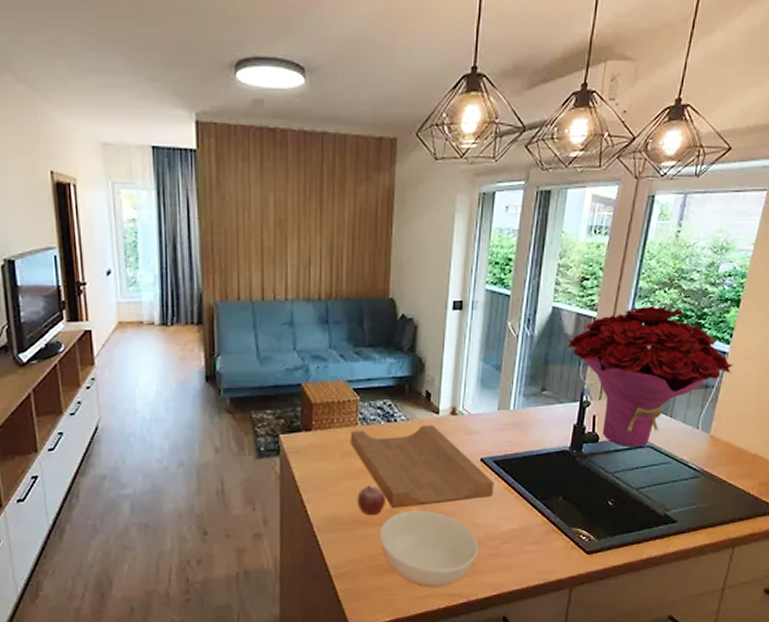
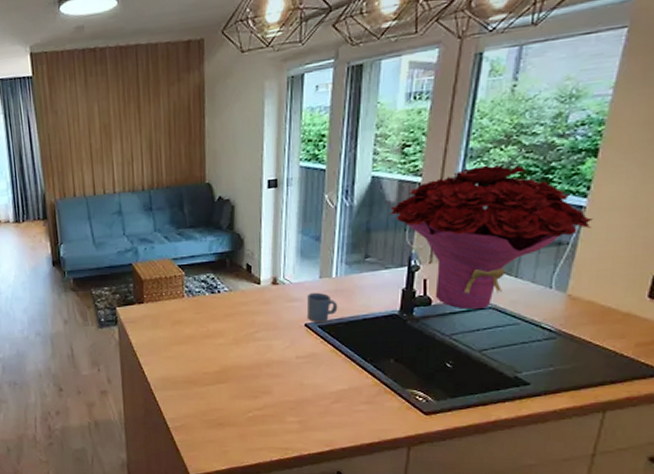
cutting board: present [350,424,494,508] -> none [178,294,320,370]
fruit: present [357,484,385,515] -> none [188,349,214,375]
bowl: present [379,510,479,588] -> none [210,371,308,441]
mug: none [484,425,514,457] -> present [307,292,338,322]

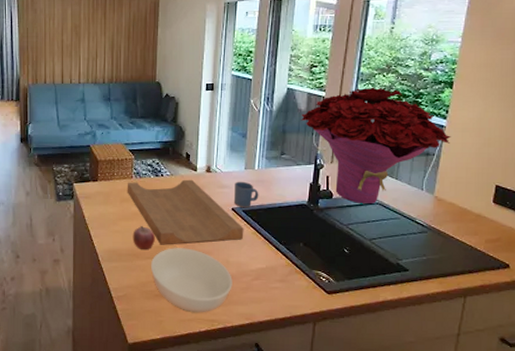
cutting board: none [178,294,320,370] -> present [127,179,244,245]
fruit: none [188,349,214,375] -> present [132,225,155,249]
bowl: none [210,371,308,441] -> present [150,248,233,313]

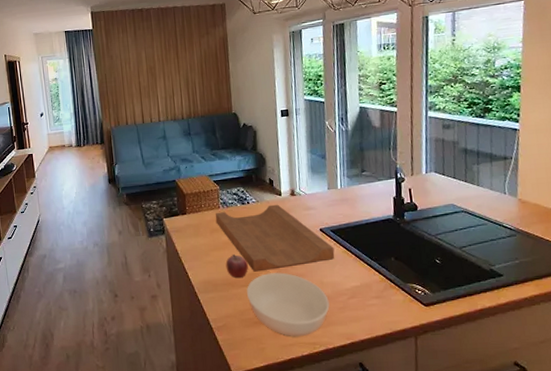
mug: present [234,181,259,207] -> none [320,201,345,227]
flower bouquet: present [300,87,451,204] -> none [376,97,527,213]

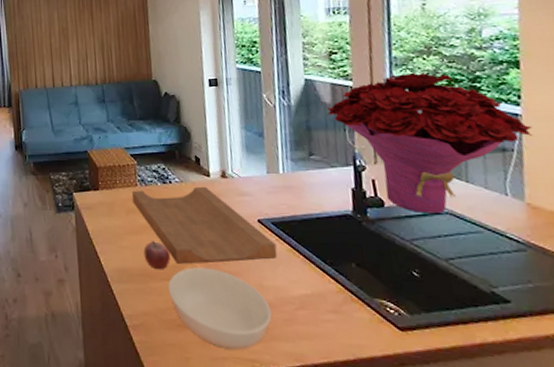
flower bouquet: none [376,97,527,213] -> present [326,72,534,213]

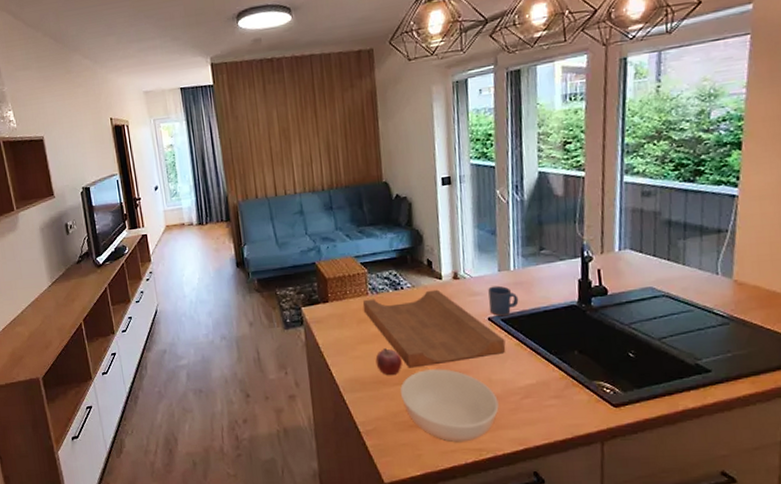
mug: none [257,188,290,219] -> present [488,285,519,316]
flower bouquet: present [326,72,534,213] -> none [558,158,747,298]

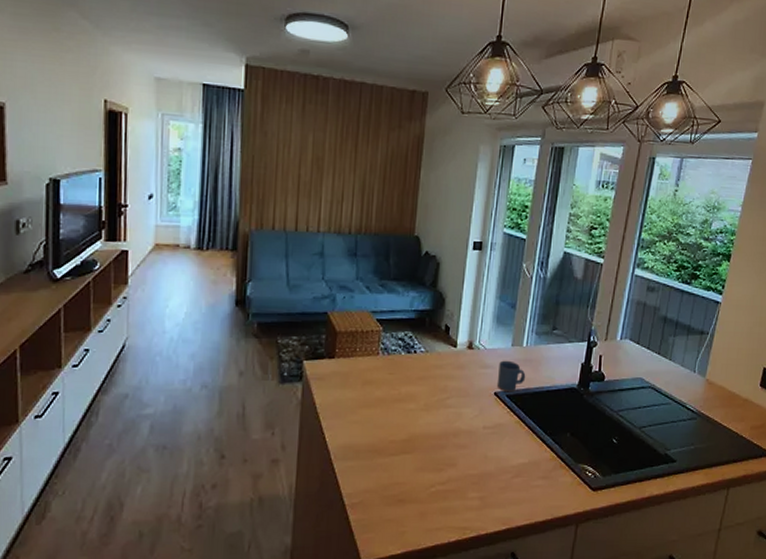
cutting board: present [362,289,506,368] -> none [370,357,507,438]
fruit: present [375,347,402,375] -> none [374,414,402,444]
bowl: present [400,369,499,443] -> none [394,441,490,520]

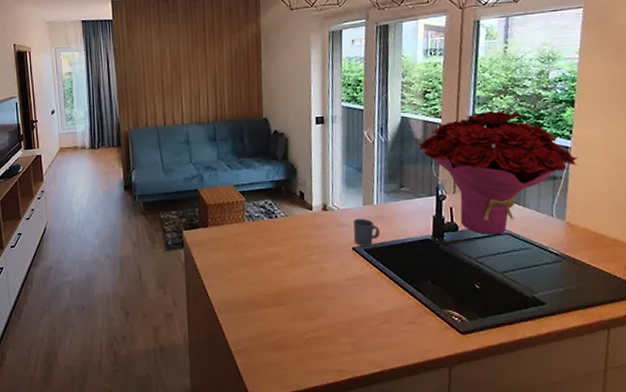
flower bouquet: none [575,255,725,387] -> present [417,110,578,235]

